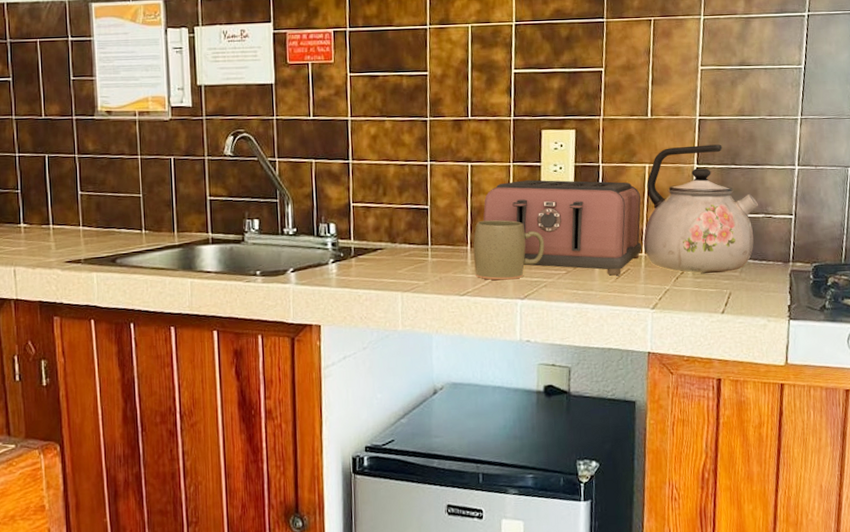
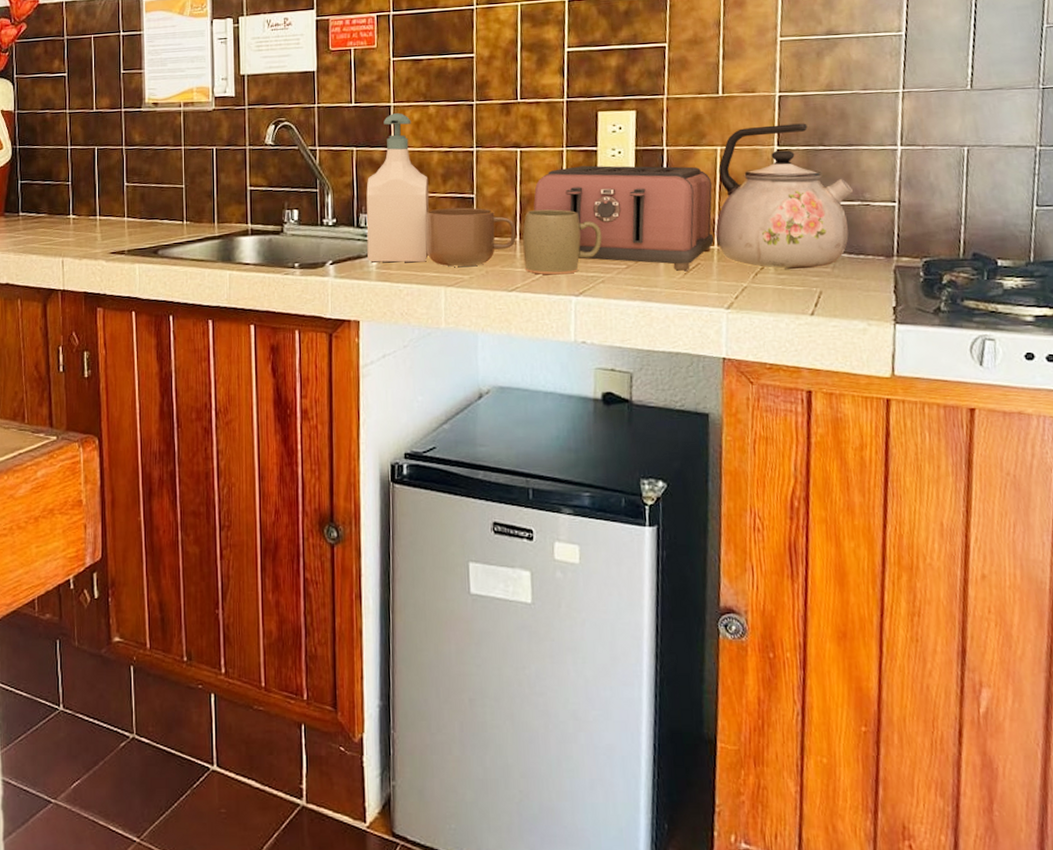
soap bottle: none [325,127,387,270] -> present [366,113,430,263]
cup: none [383,218,468,273] -> present [425,207,517,267]

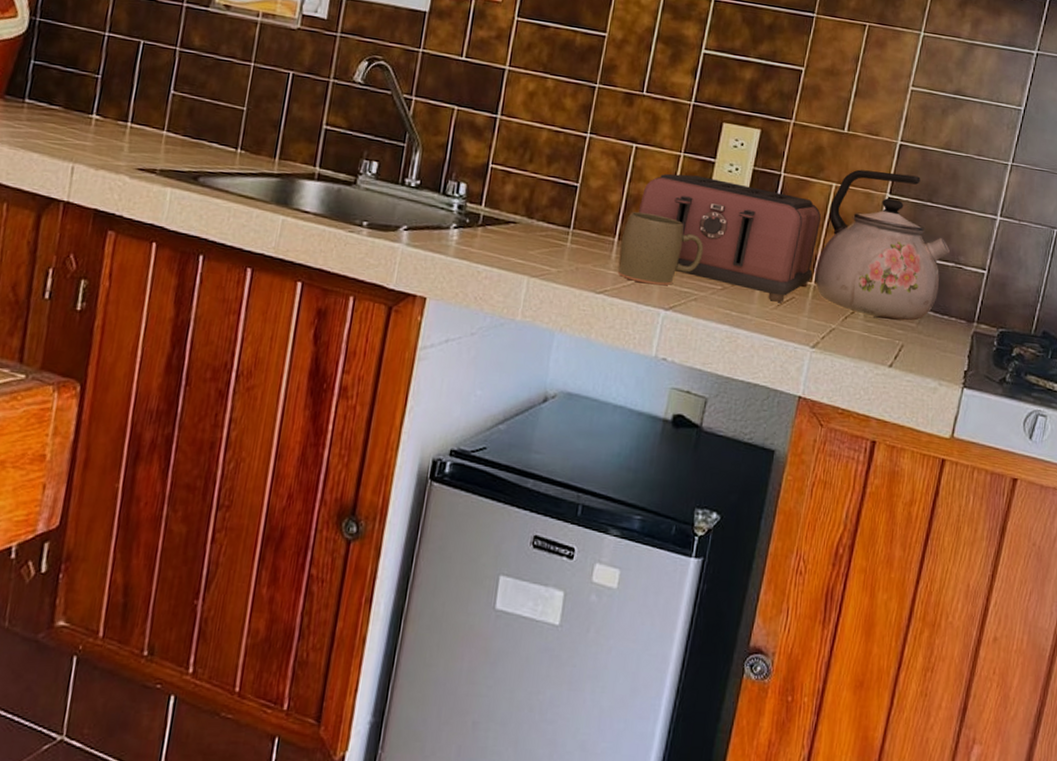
soap bottle: present [366,113,430,263] -> none [448,78,533,246]
cup: present [425,207,517,267] -> none [515,190,617,260]

